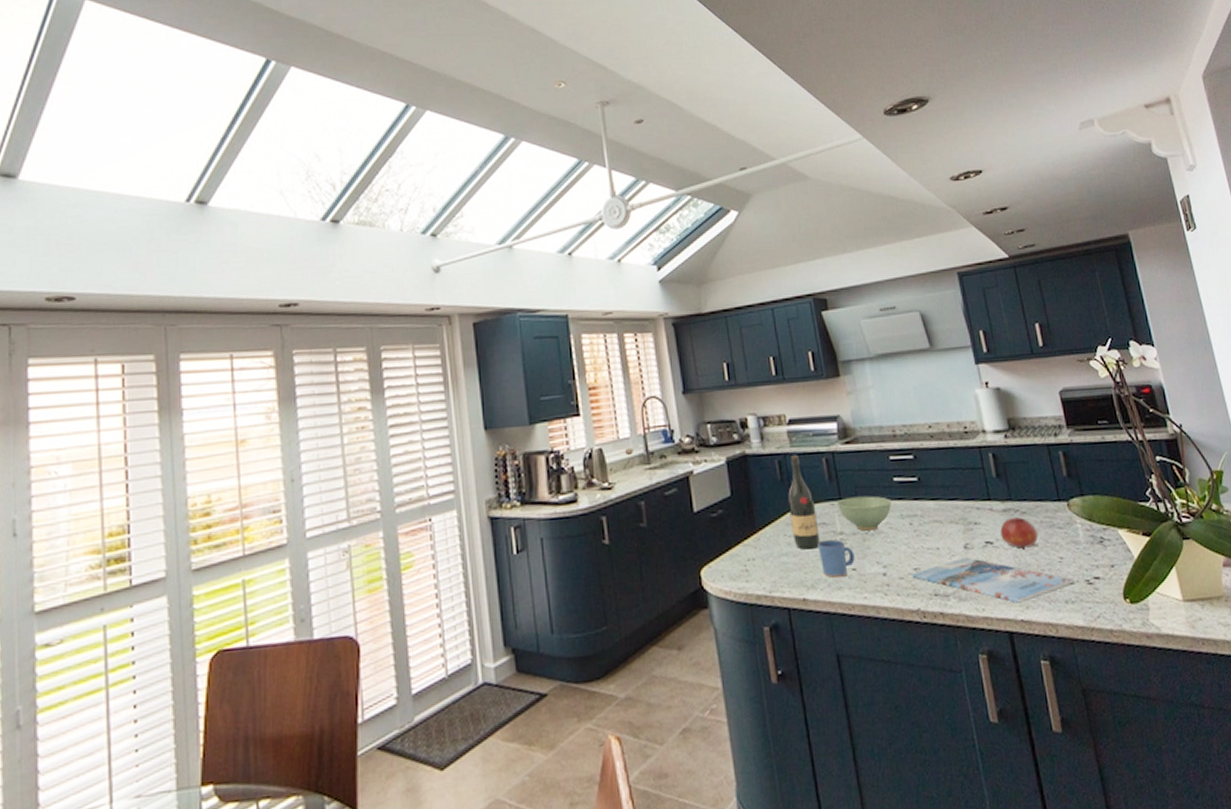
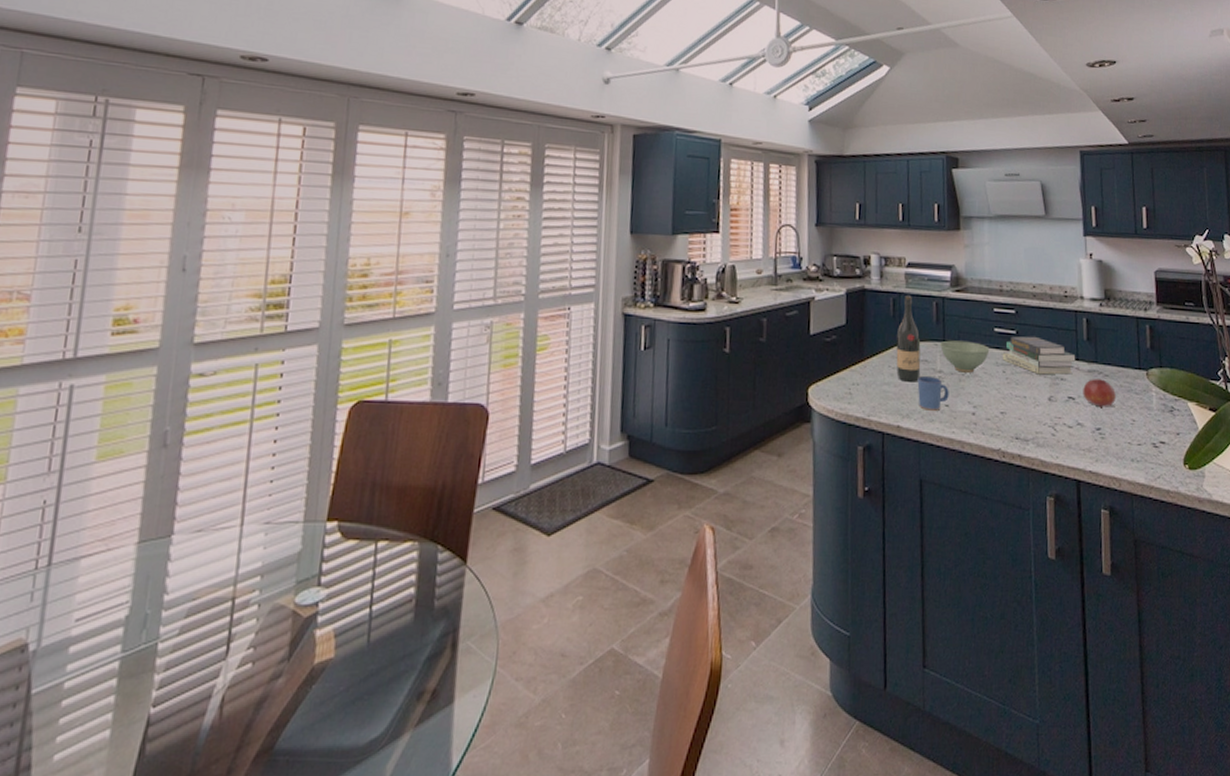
books: none [906,480,988,522] -> present [1002,336,1076,375]
magazine: present [912,557,1074,604] -> none [998,408,1142,456]

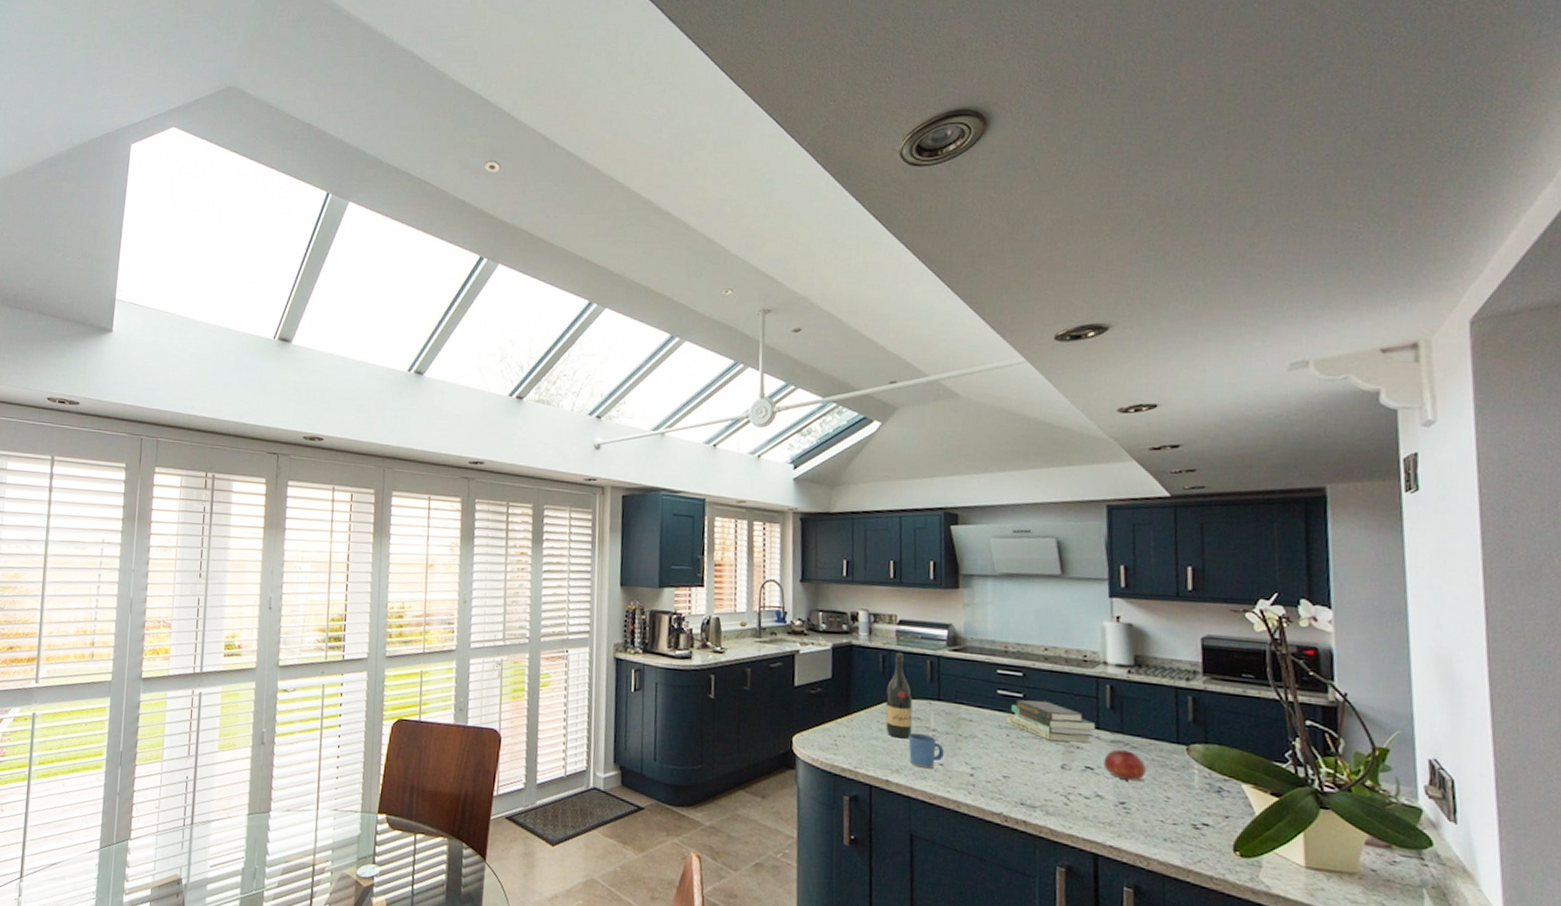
bowl: present [940,340,990,373] -> none [934,699,992,734]

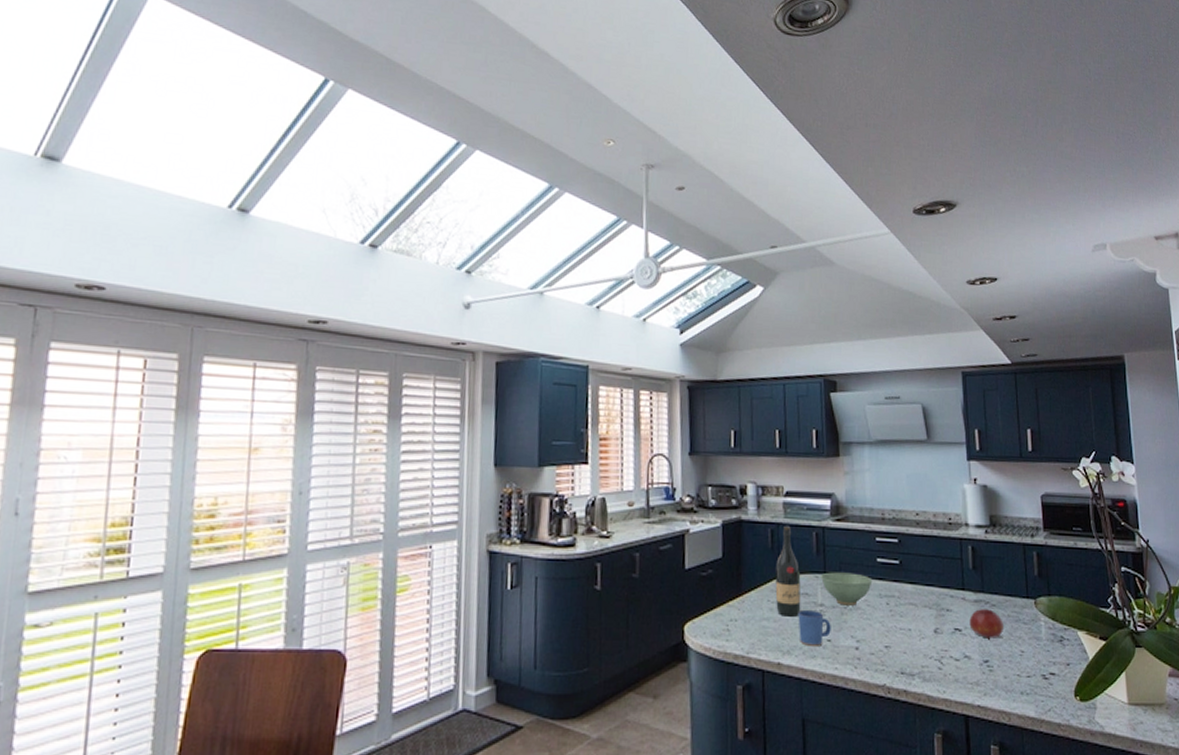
bowl: none [934,699,992,734] -> present [821,572,873,606]
books: present [1006,699,1096,743] -> none [885,565,962,606]

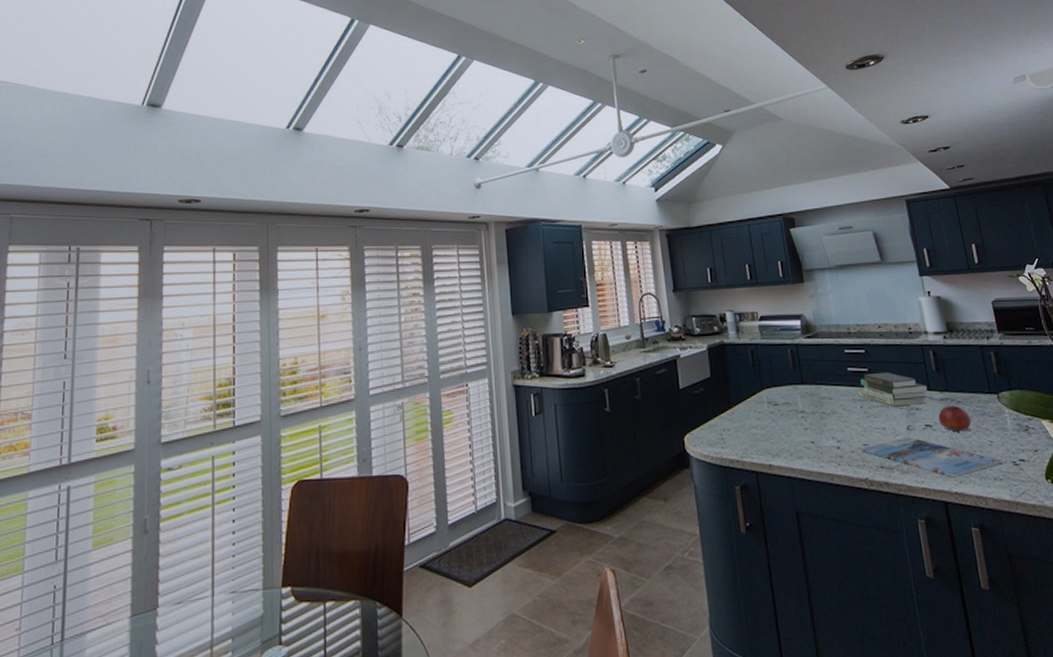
wine bottle: present [775,525,801,617] -> none [758,345,785,424]
mug: present [798,609,831,646] -> none [782,416,813,448]
bowl: present [821,572,873,606] -> none [799,382,846,411]
magazine: none [882,640,1031,689] -> present [861,436,1002,478]
books: none [885,565,962,606] -> present [858,372,928,407]

